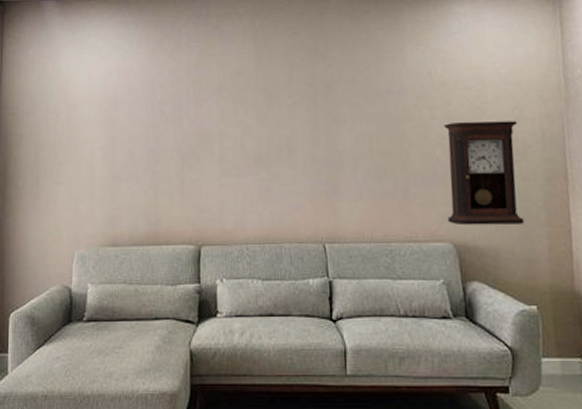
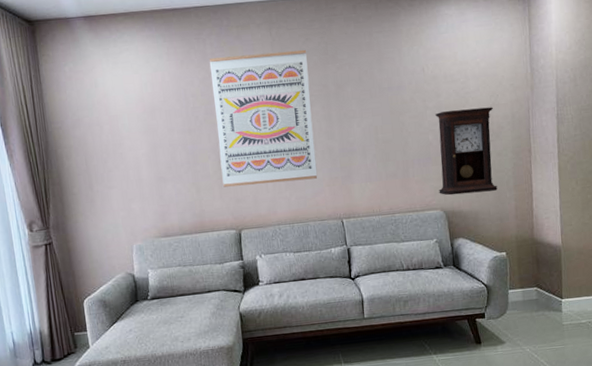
wall art: none [183,43,298,193] -> present [209,49,318,188]

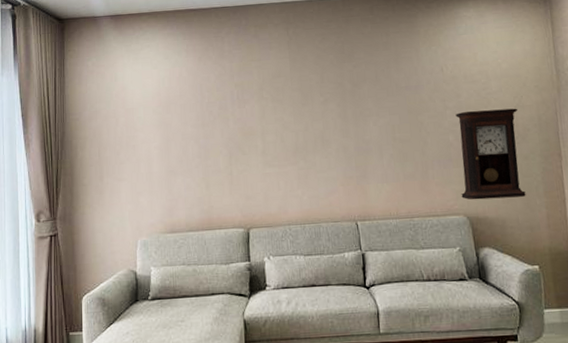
wall art: present [209,49,318,188] -> none [226,48,332,183]

